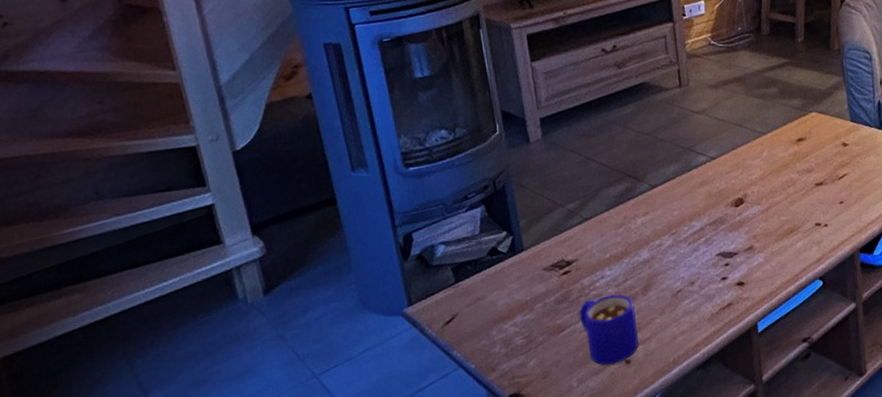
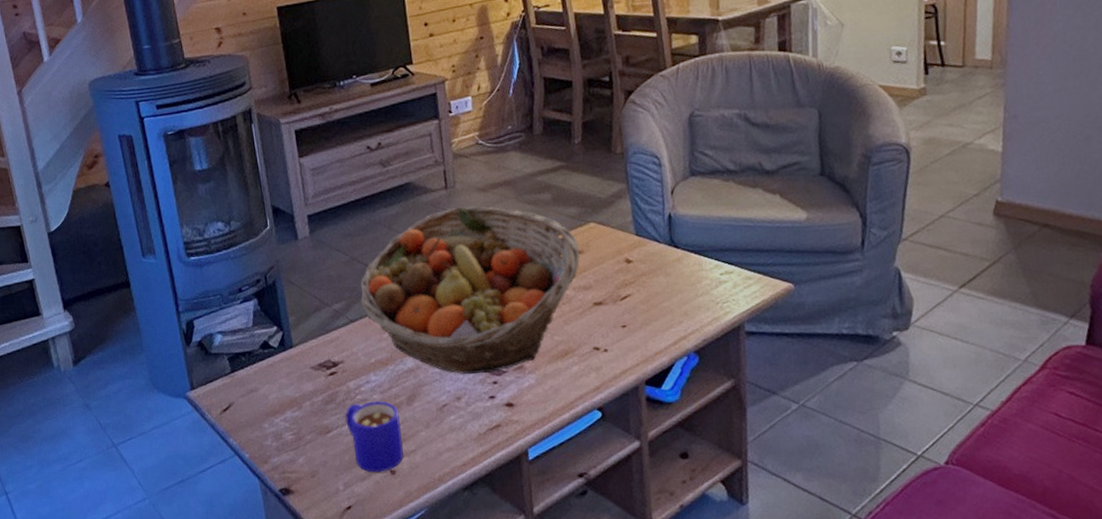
fruit basket: none [594,102,804,260] -> present [360,206,580,375]

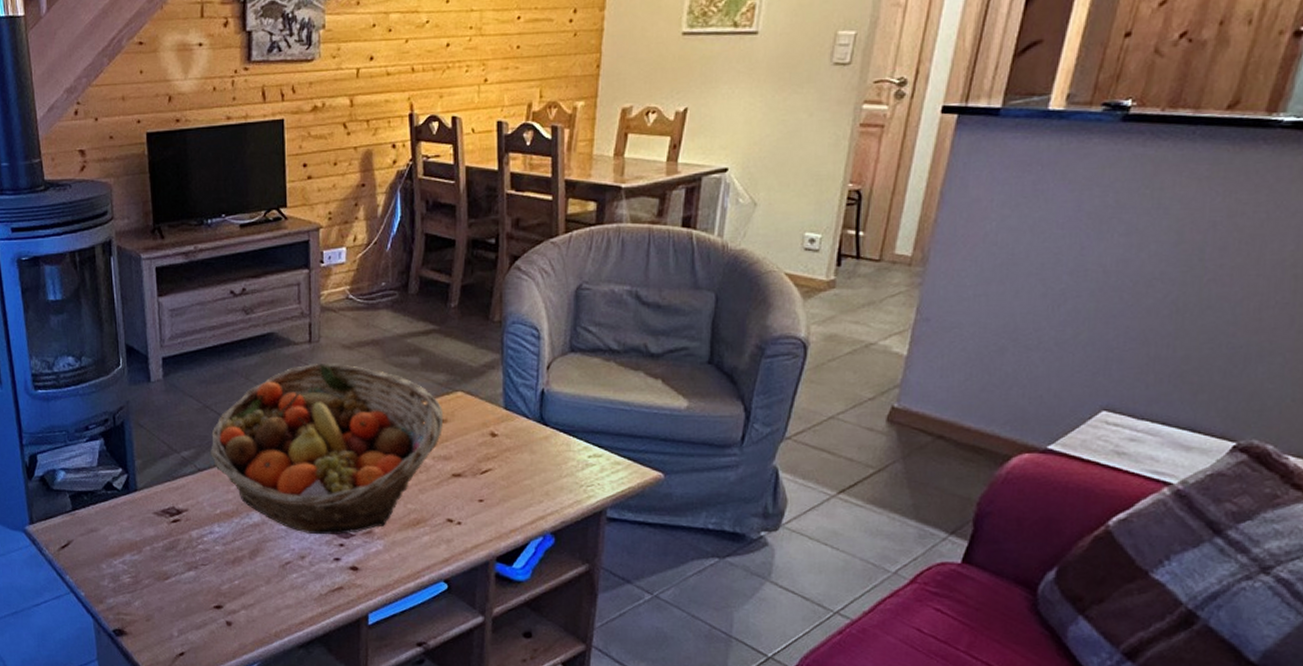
mug: present [345,401,404,473] -> none [185,552,242,623]

